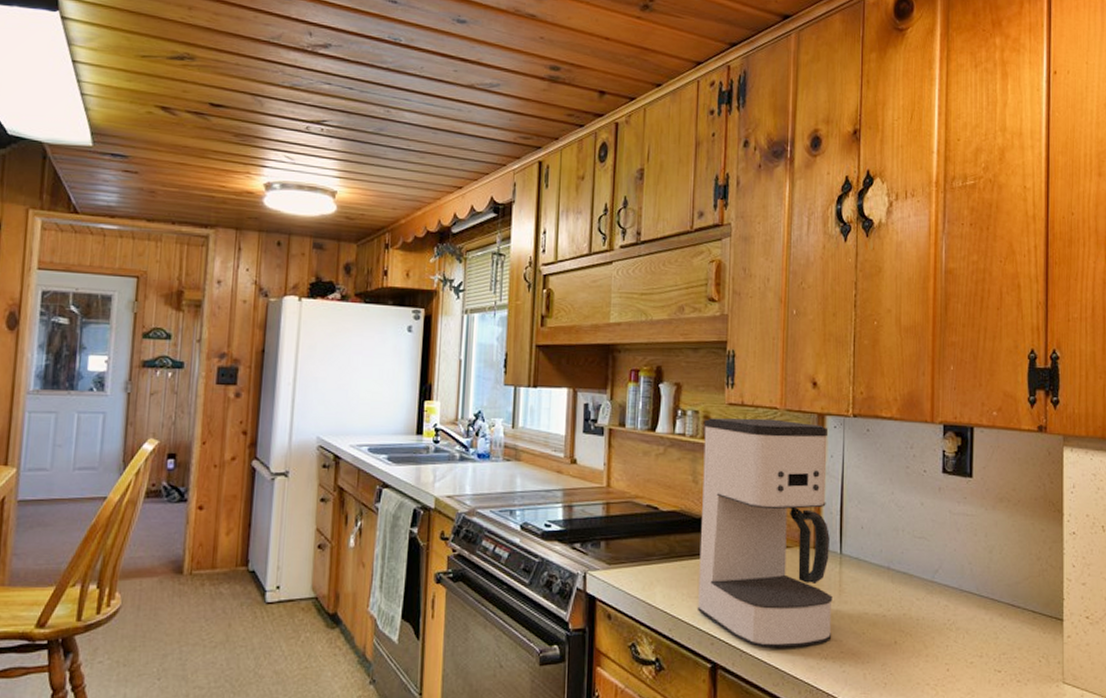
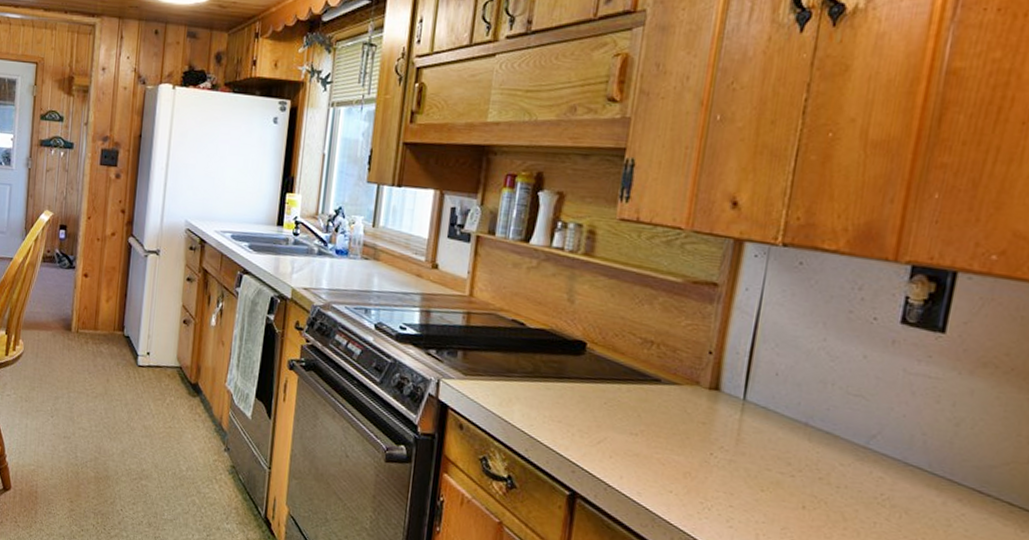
coffee maker: present [698,418,833,648] -> none [560,233,745,494]

